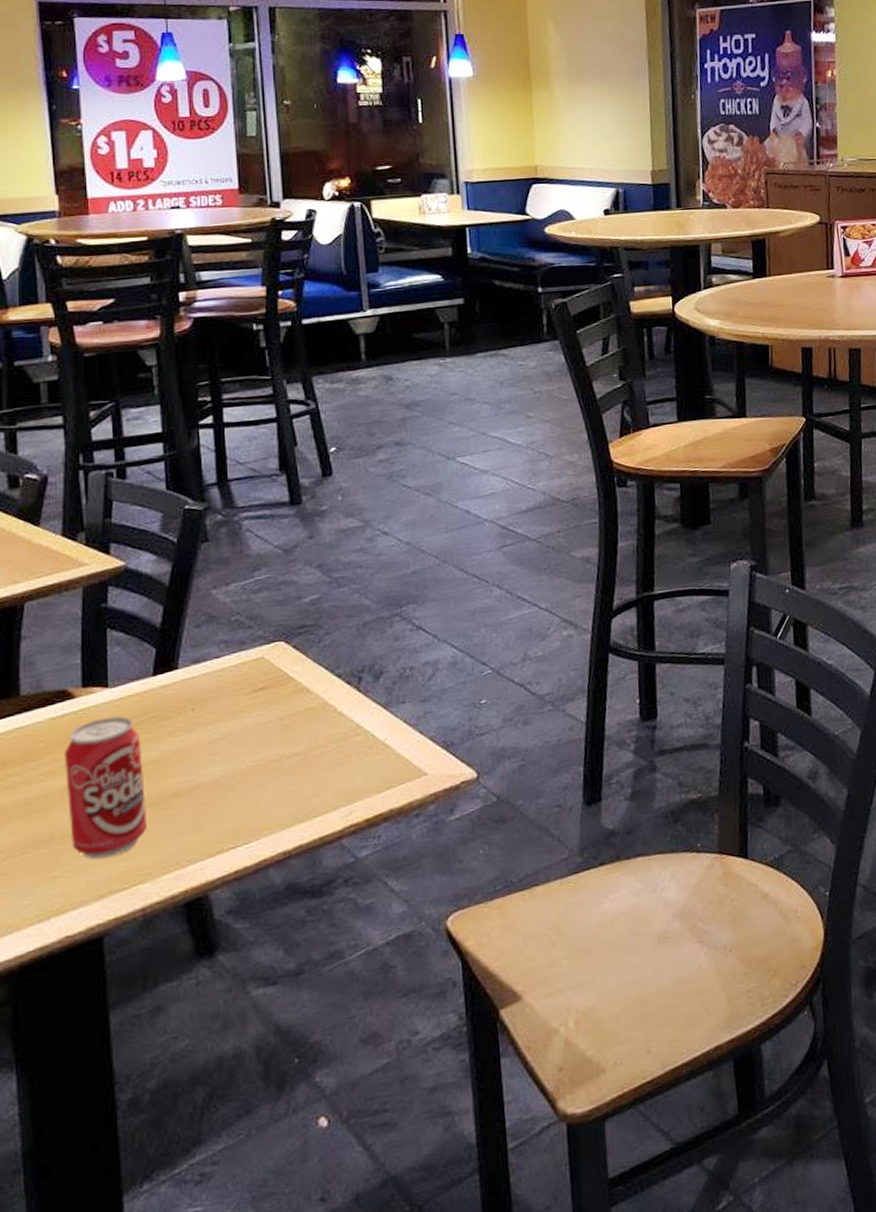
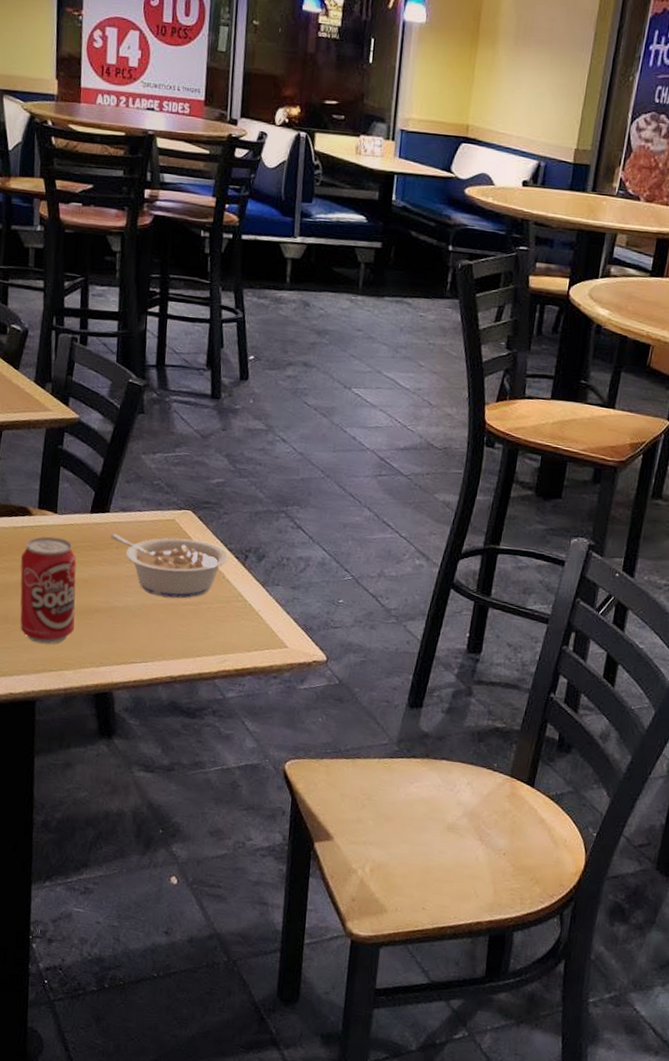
legume: none [183,673,339,756] -> present [111,533,229,599]

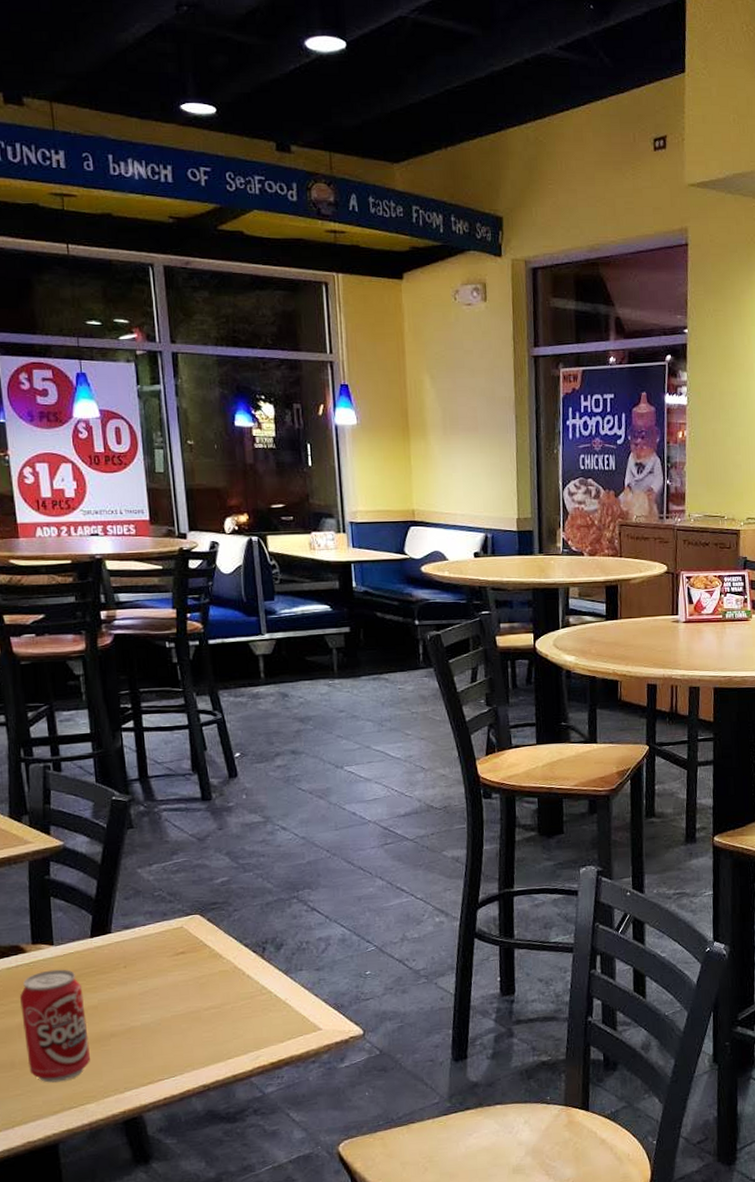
legume: present [111,533,229,599] -> none [116,942,246,1007]

